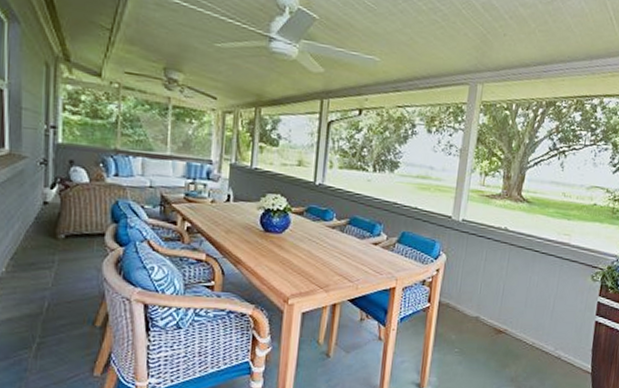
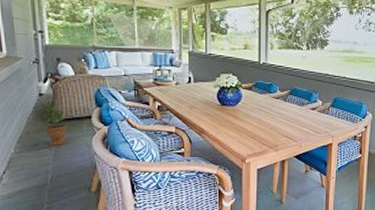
potted plant: none [44,212,74,267] -> present [41,101,67,146]

